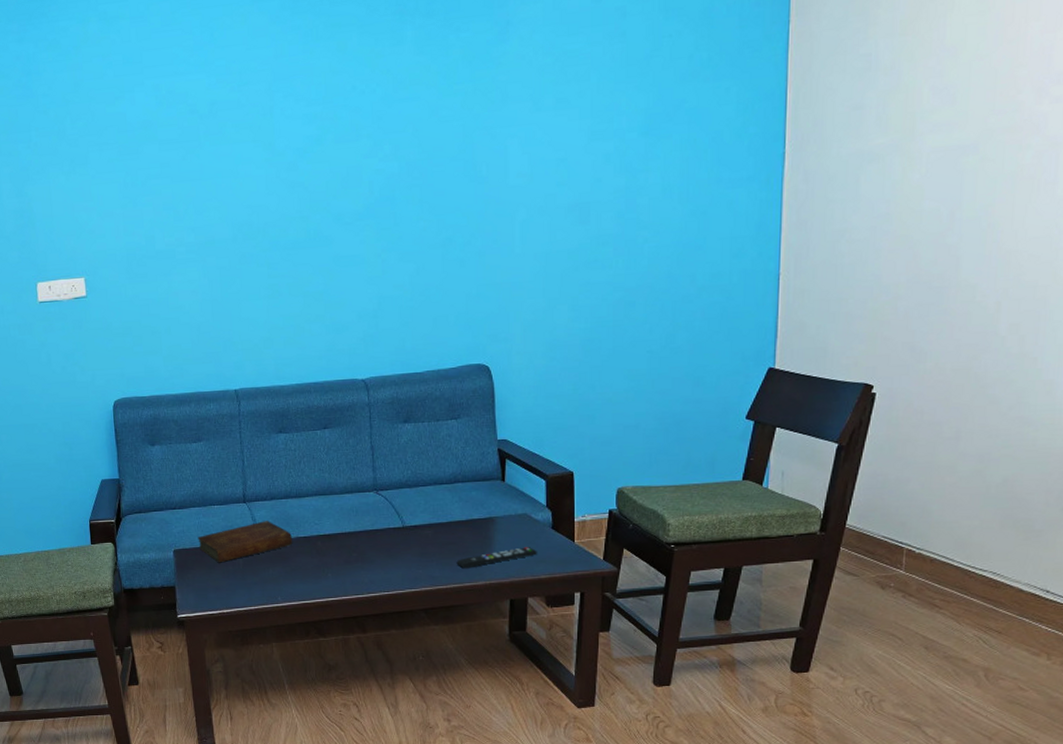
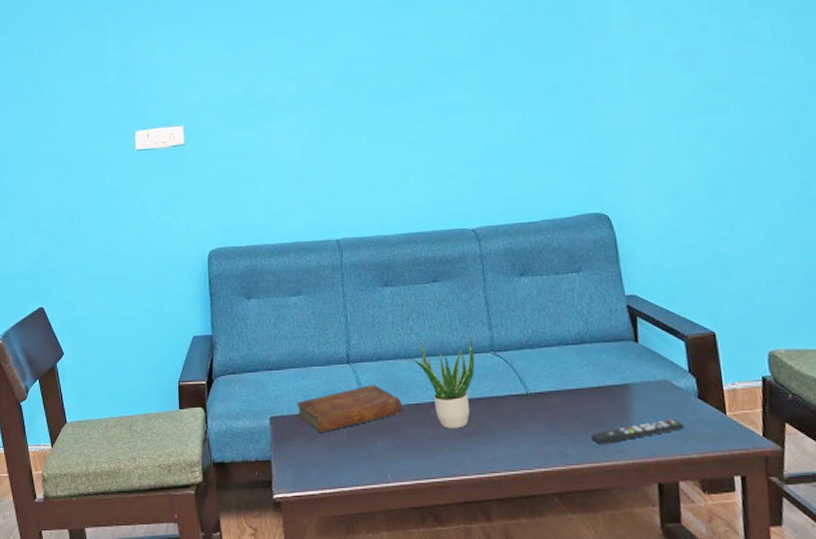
potted plant: none [301,477,359,558] -> present [410,335,475,429]

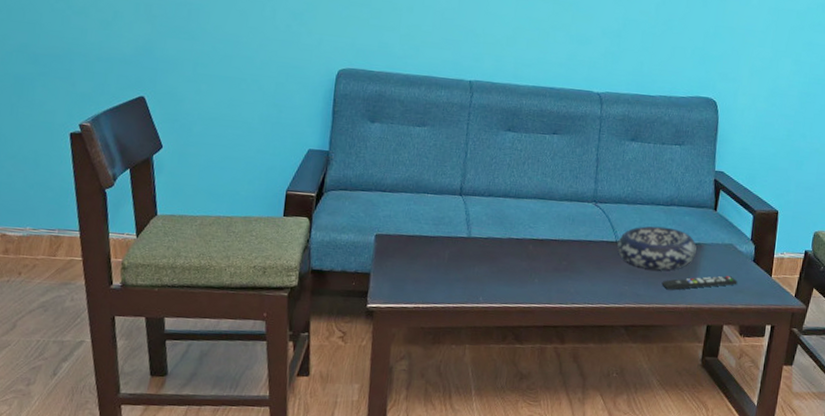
bible: present [296,385,403,433] -> none [404,217,505,255]
potted plant: present [410,335,475,429] -> none [519,183,578,264]
decorative bowl: none [529,369,625,421] -> present [617,226,697,270]

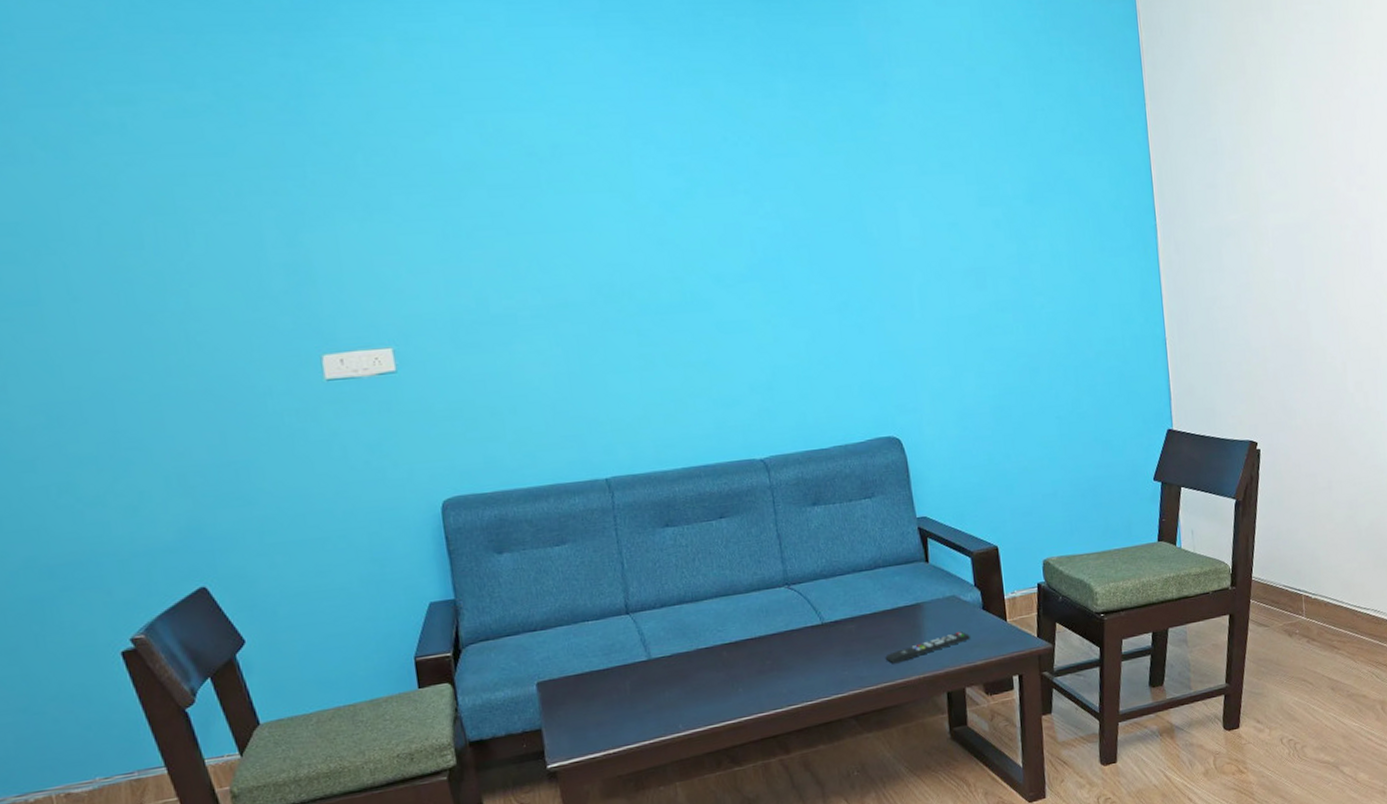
decorative bowl: present [617,226,697,270] -> none [824,593,916,647]

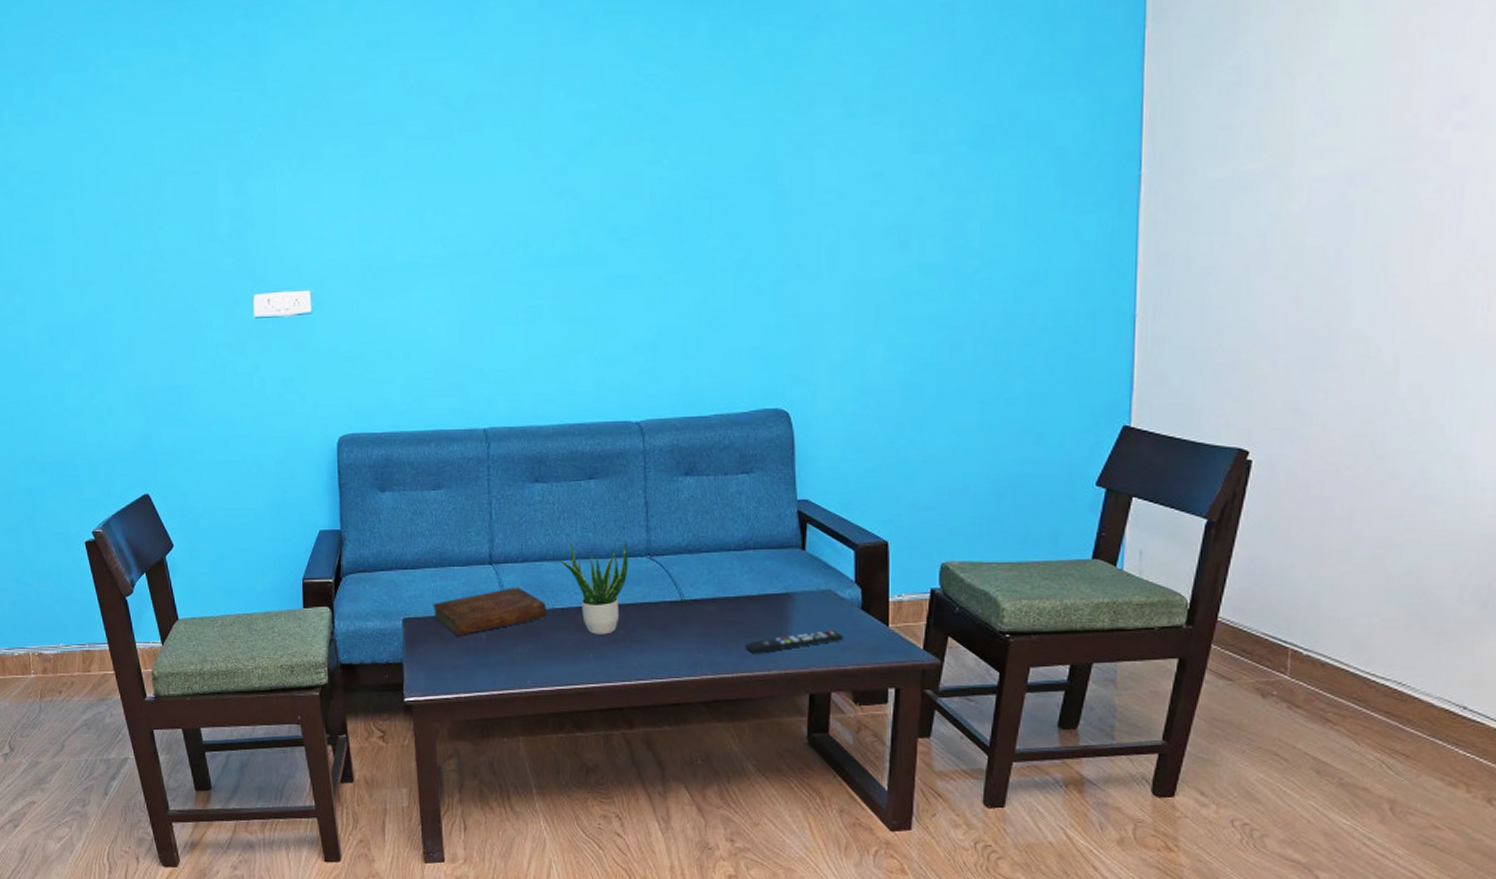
bible: none [568,633,693,693] -> present [432,587,548,636]
potted plant: none [698,571,768,669] -> present [559,538,628,635]

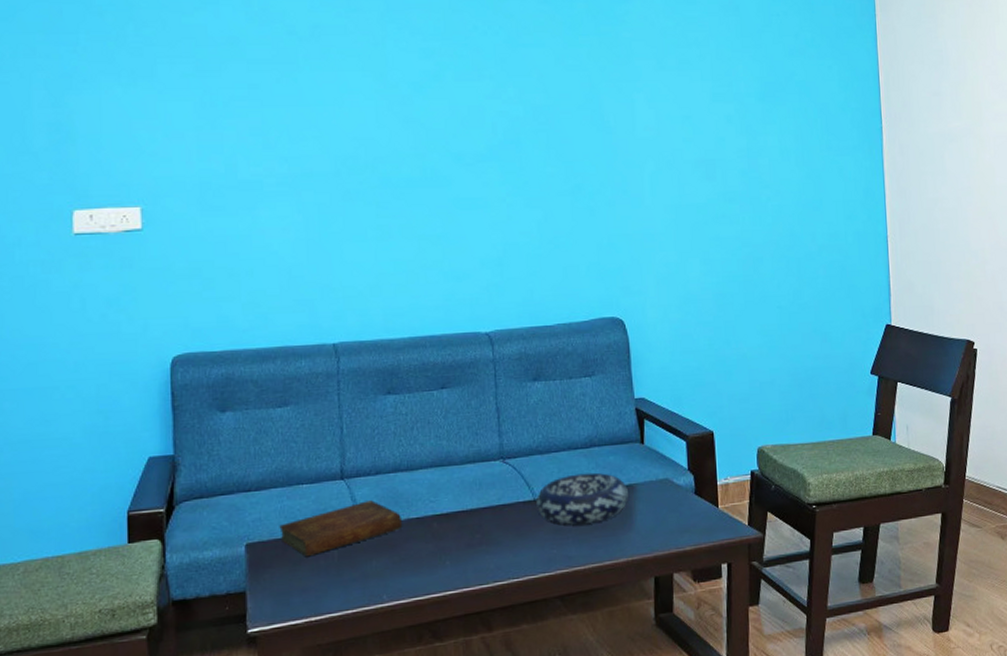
potted plant: present [559,538,628,635] -> none [413,444,483,541]
decorative bowl: none [684,577,784,630] -> present [536,472,628,525]
remote control: present [745,630,843,654] -> none [594,516,681,545]

